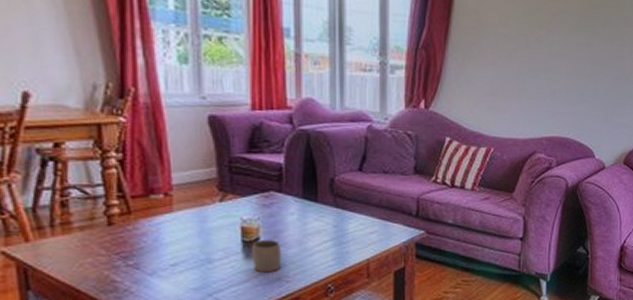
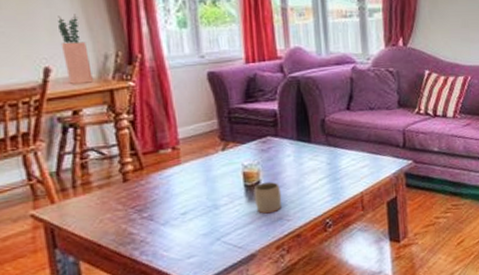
vase: none [41,35,78,115] -> present [58,14,93,85]

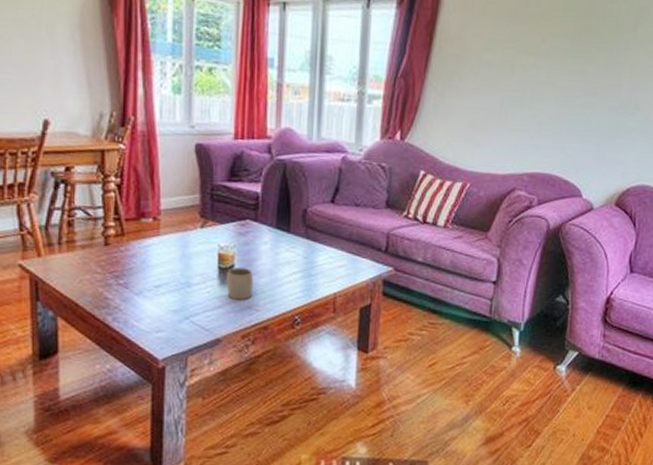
vase: present [58,14,93,85] -> none [61,68,87,142]

